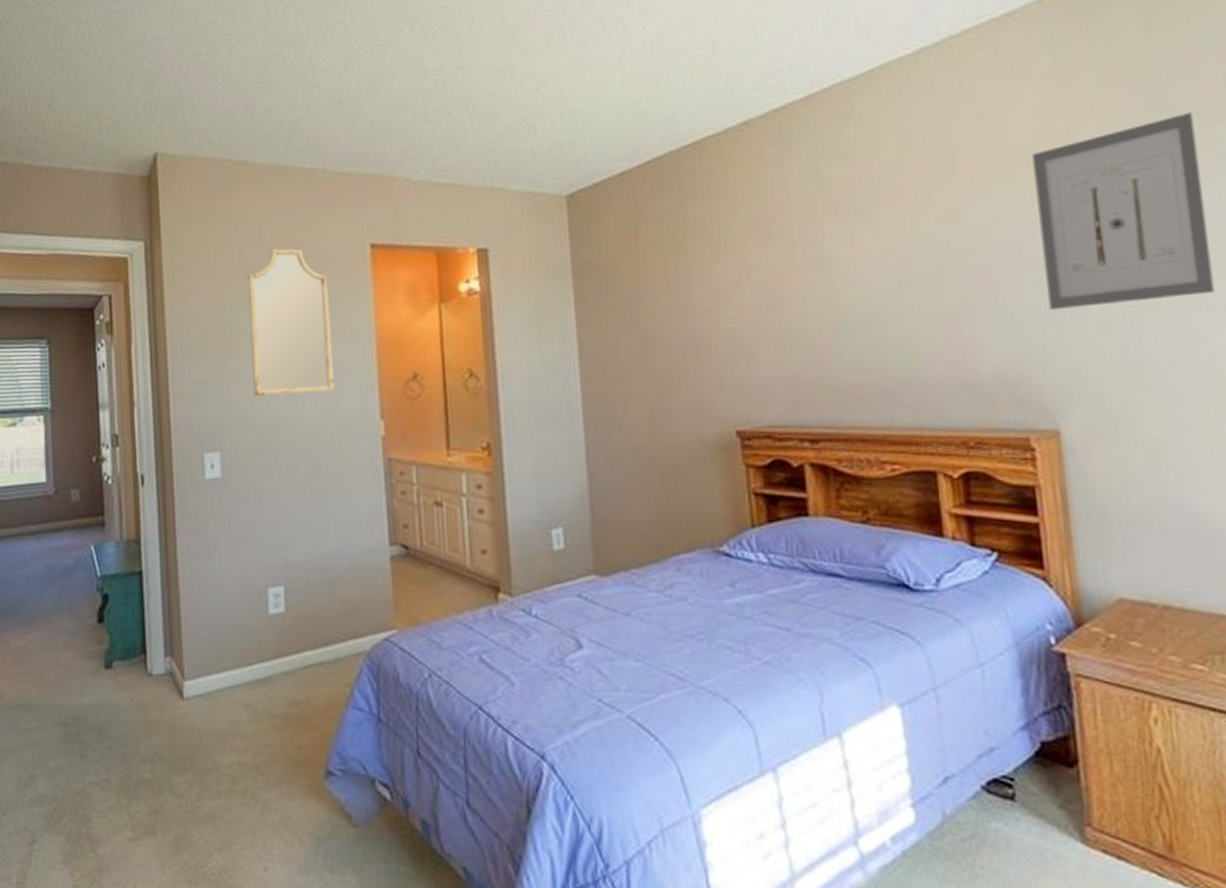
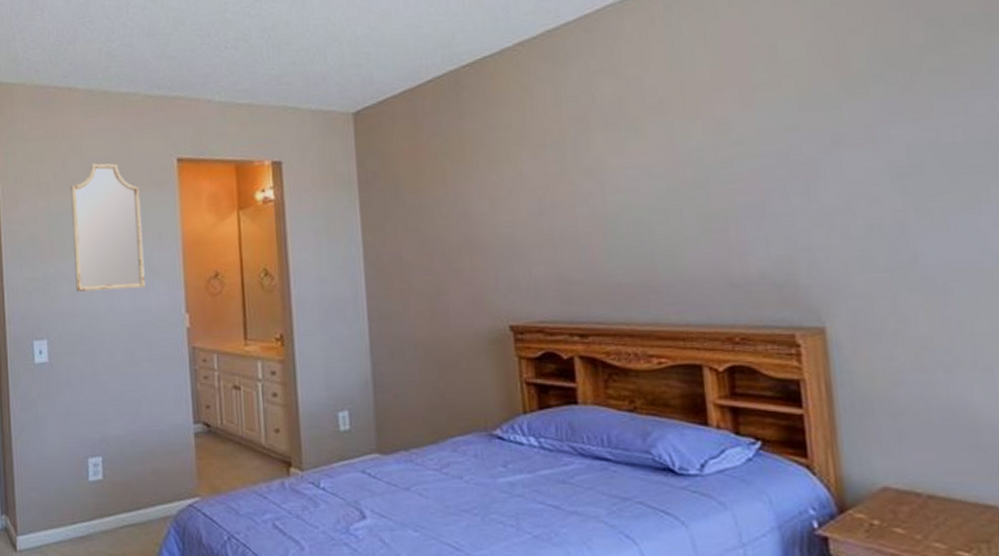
wall art: present [1032,111,1216,310] -> none [801,22,988,214]

